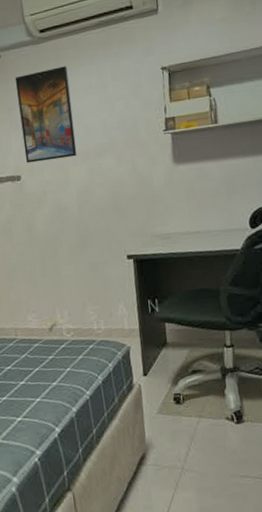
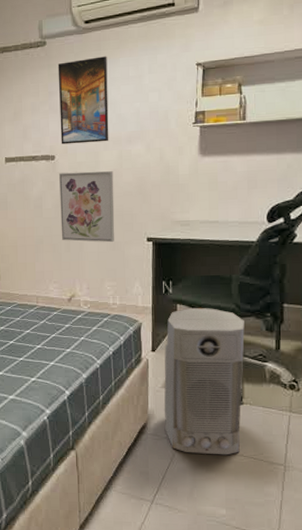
wall art: none [26,187,93,266] -> present [58,171,115,243]
air purifier: none [156,323,246,481] -> present [164,307,245,455]

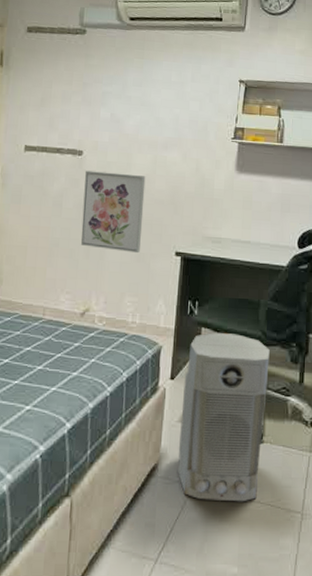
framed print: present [57,56,109,145] -> none [91,54,150,144]

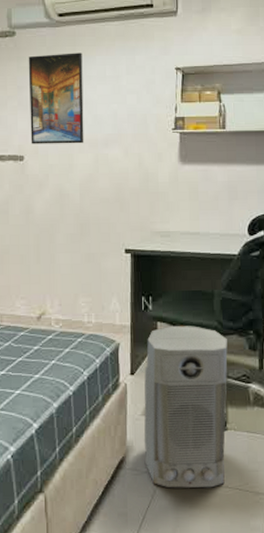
wall art: present [80,170,146,254] -> none [27,175,90,254]
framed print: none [91,54,150,144] -> present [28,53,84,144]

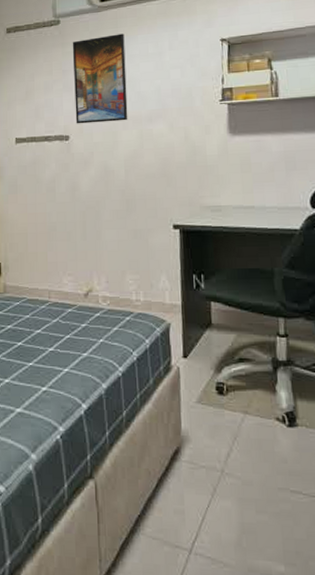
air purifier: present [144,325,228,488] -> none [198,305,298,492]

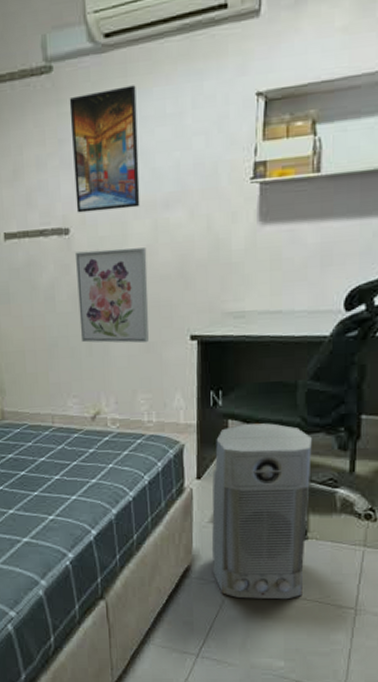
wall art: none [73,152,136,230] -> present [74,247,149,343]
air purifier: none [198,305,298,492] -> present [211,422,312,600]

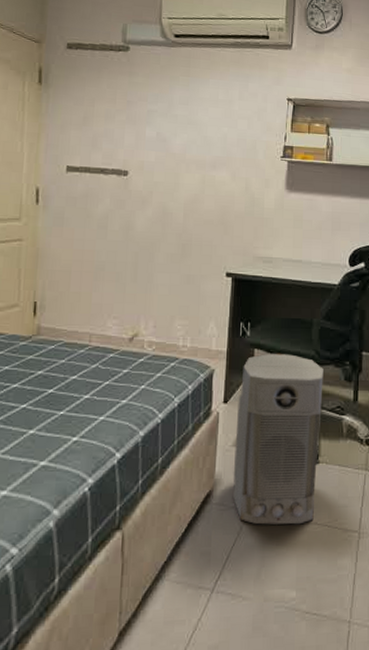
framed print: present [69,85,140,213] -> none [136,72,196,164]
wall art: present [74,247,149,343] -> none [127,191,194,276]

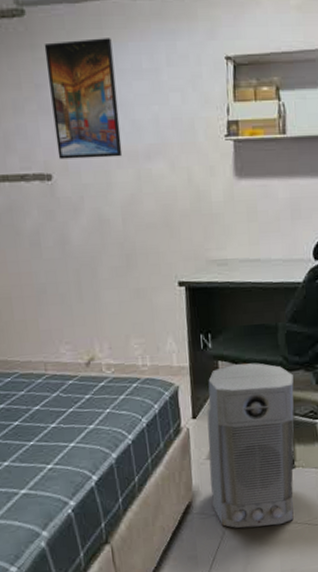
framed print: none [136,72,196,164] -> present [44,38,123,160]

